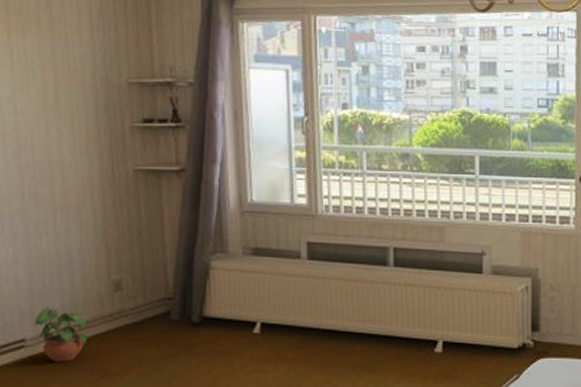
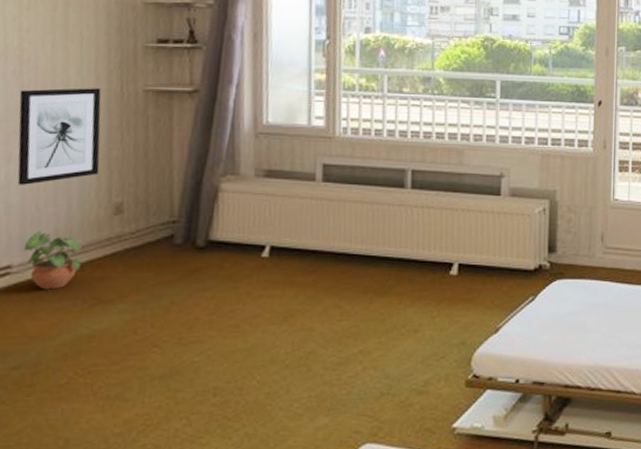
wall art: none [19,168,98,263] -> present [17,88,102,185]

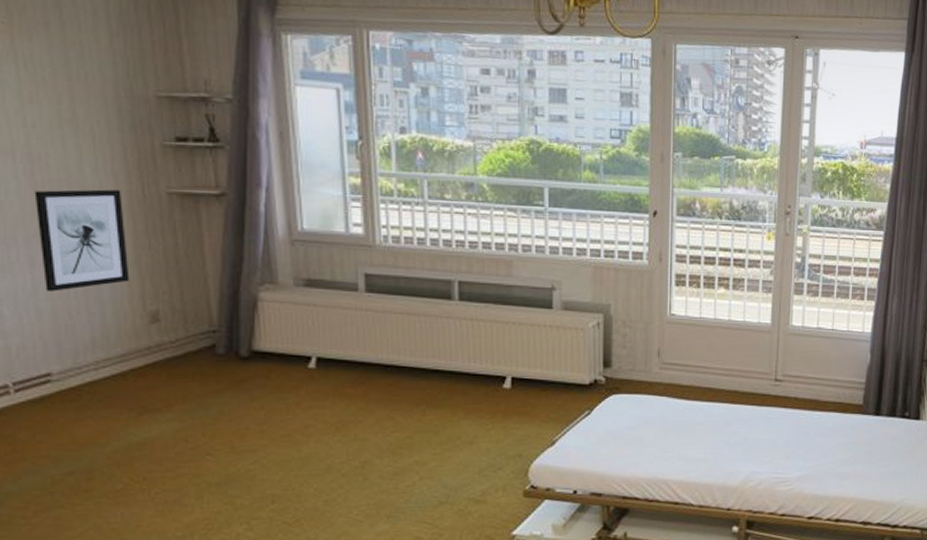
potted plant: present [23,230,82,290] -> none [61,338,123,398]

